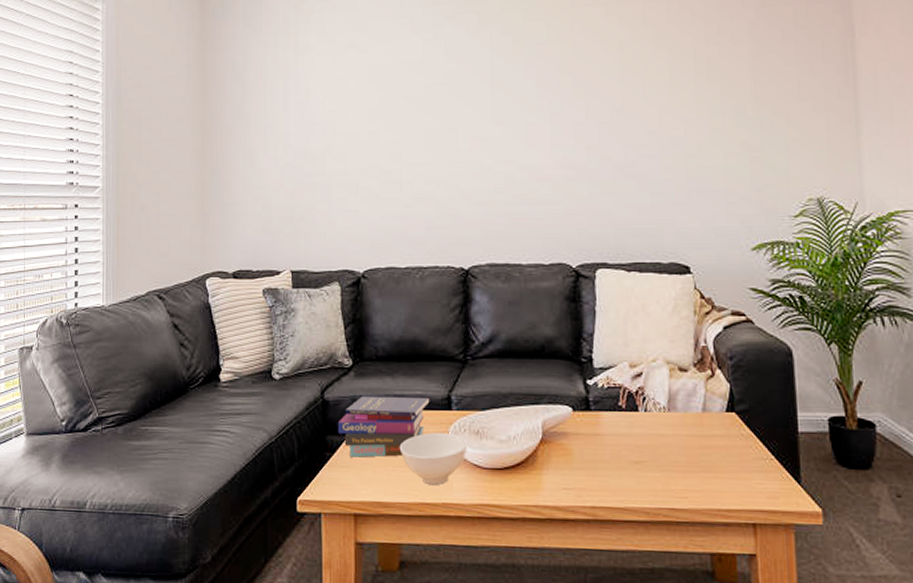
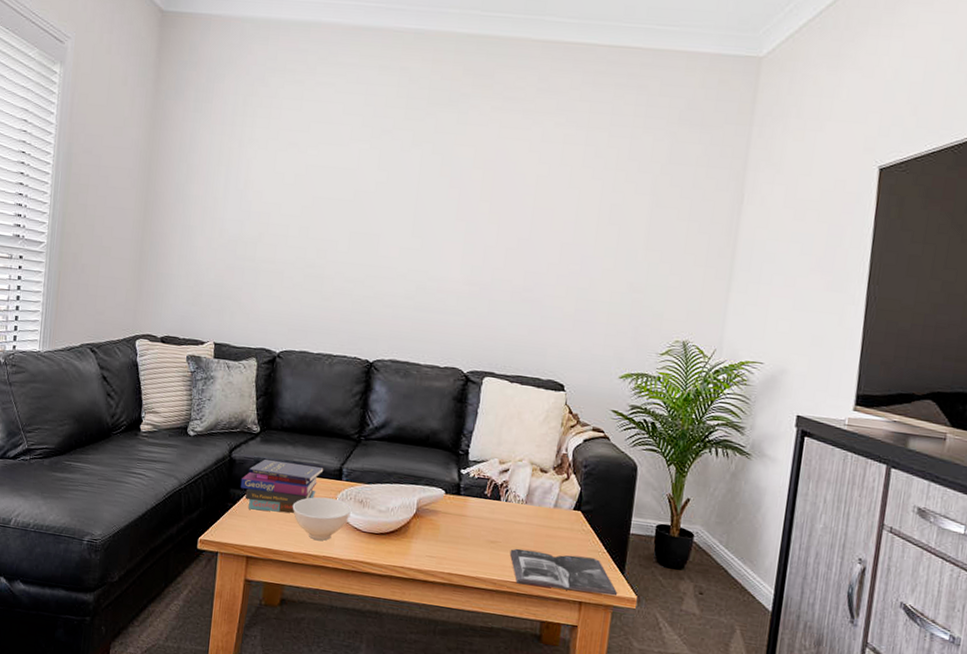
magazine: none [659,466,798,512] -> present [510,548,618,596]

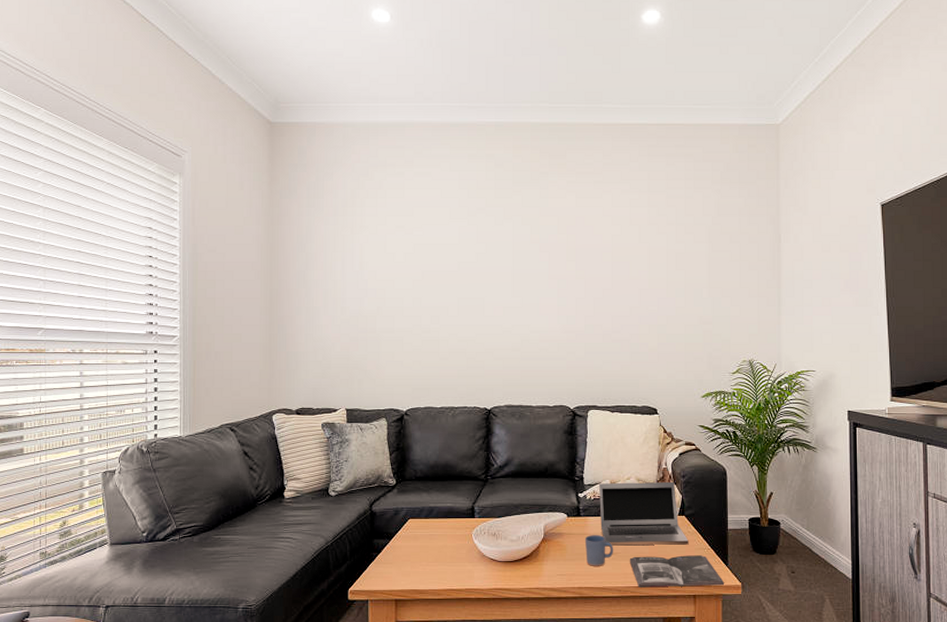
books: present [240,458,324,513] -> none [382,508,458,556]
bowl: present [292,497,353,541] -> none [432,535,487,576]
mug: none [461,517,494,554] -> present [584,535,614,566]
laptop: none [481,461,582,543] -> present [599,481,689,546]

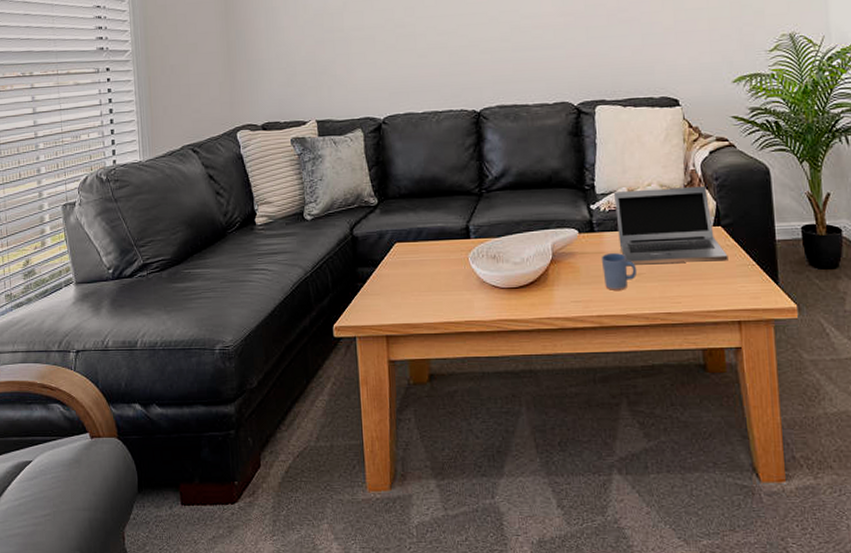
magazine: present [629,555,725,588] -> none [656,273,776,314]

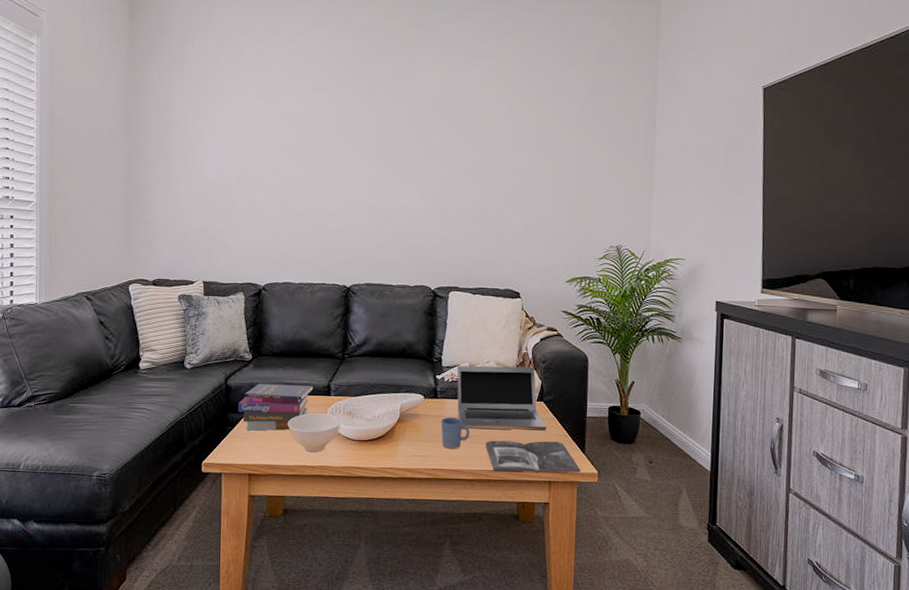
books: none [366,229,450,286] -> present [237,383,314,431]
bowl: none [424,259,487,306] -> present [287,413,342,453]
magazine: none [656,273,776,314] -> present [485,440,581,473]

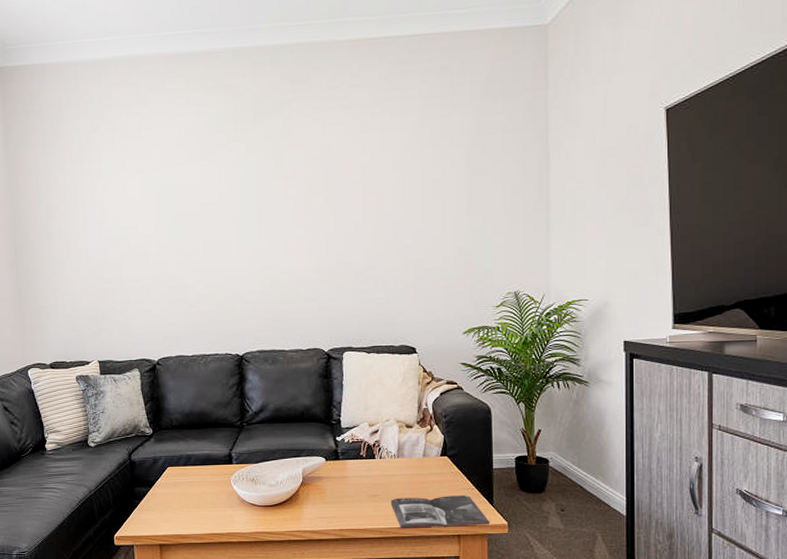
books: present [237,383,314,431] -> none [143,455,215,503]
bowl: present [287,413,342,453] -> none [192,481,246,521]
mug: present [440,417,470,449] -> none [344,478,375,509]
laptop: present [457,365,547,431] -> none [357,422,452,488]

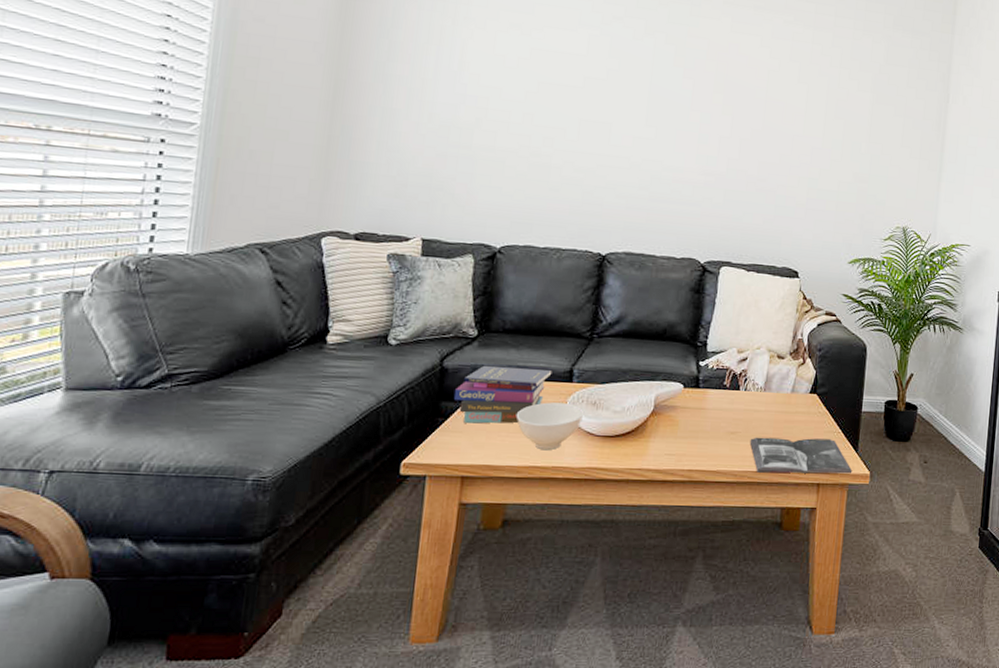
books: none [143,455,215,503] -> present [453,365,552,424]
bowl: none [192,481,246,521] -> present [516,402,585,451]

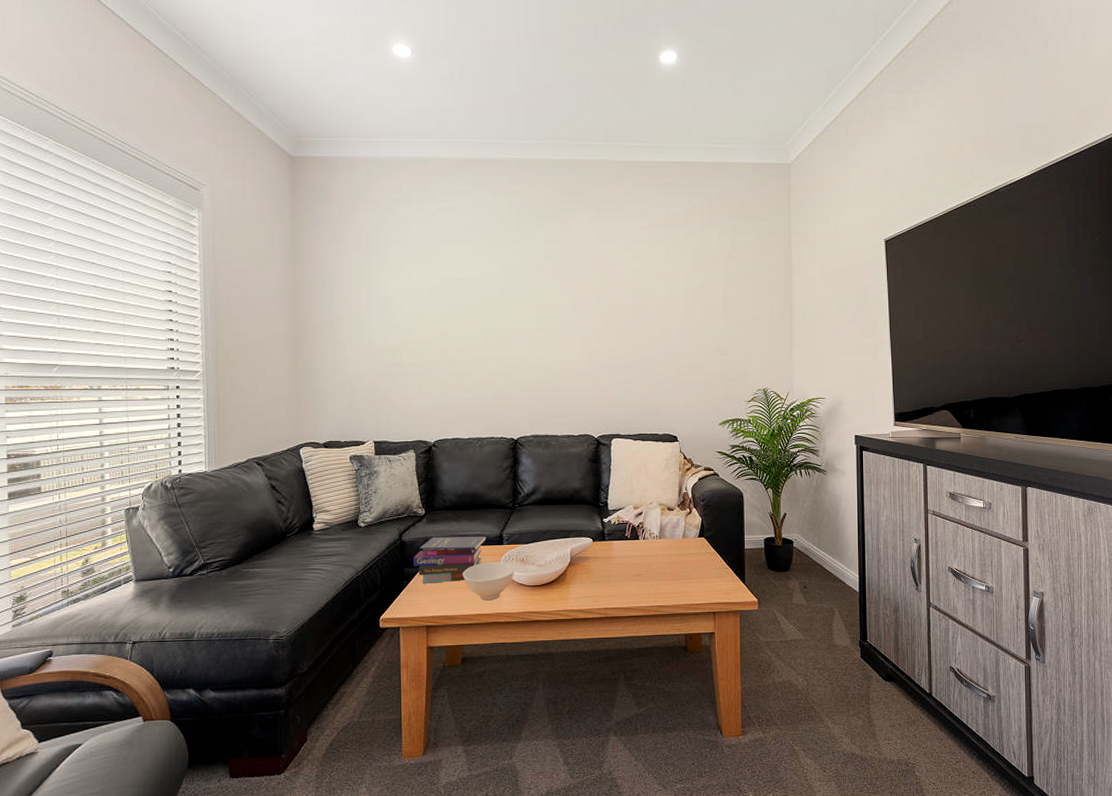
magazine: present [749,437,853,474] -> none [652,574,742,606]

